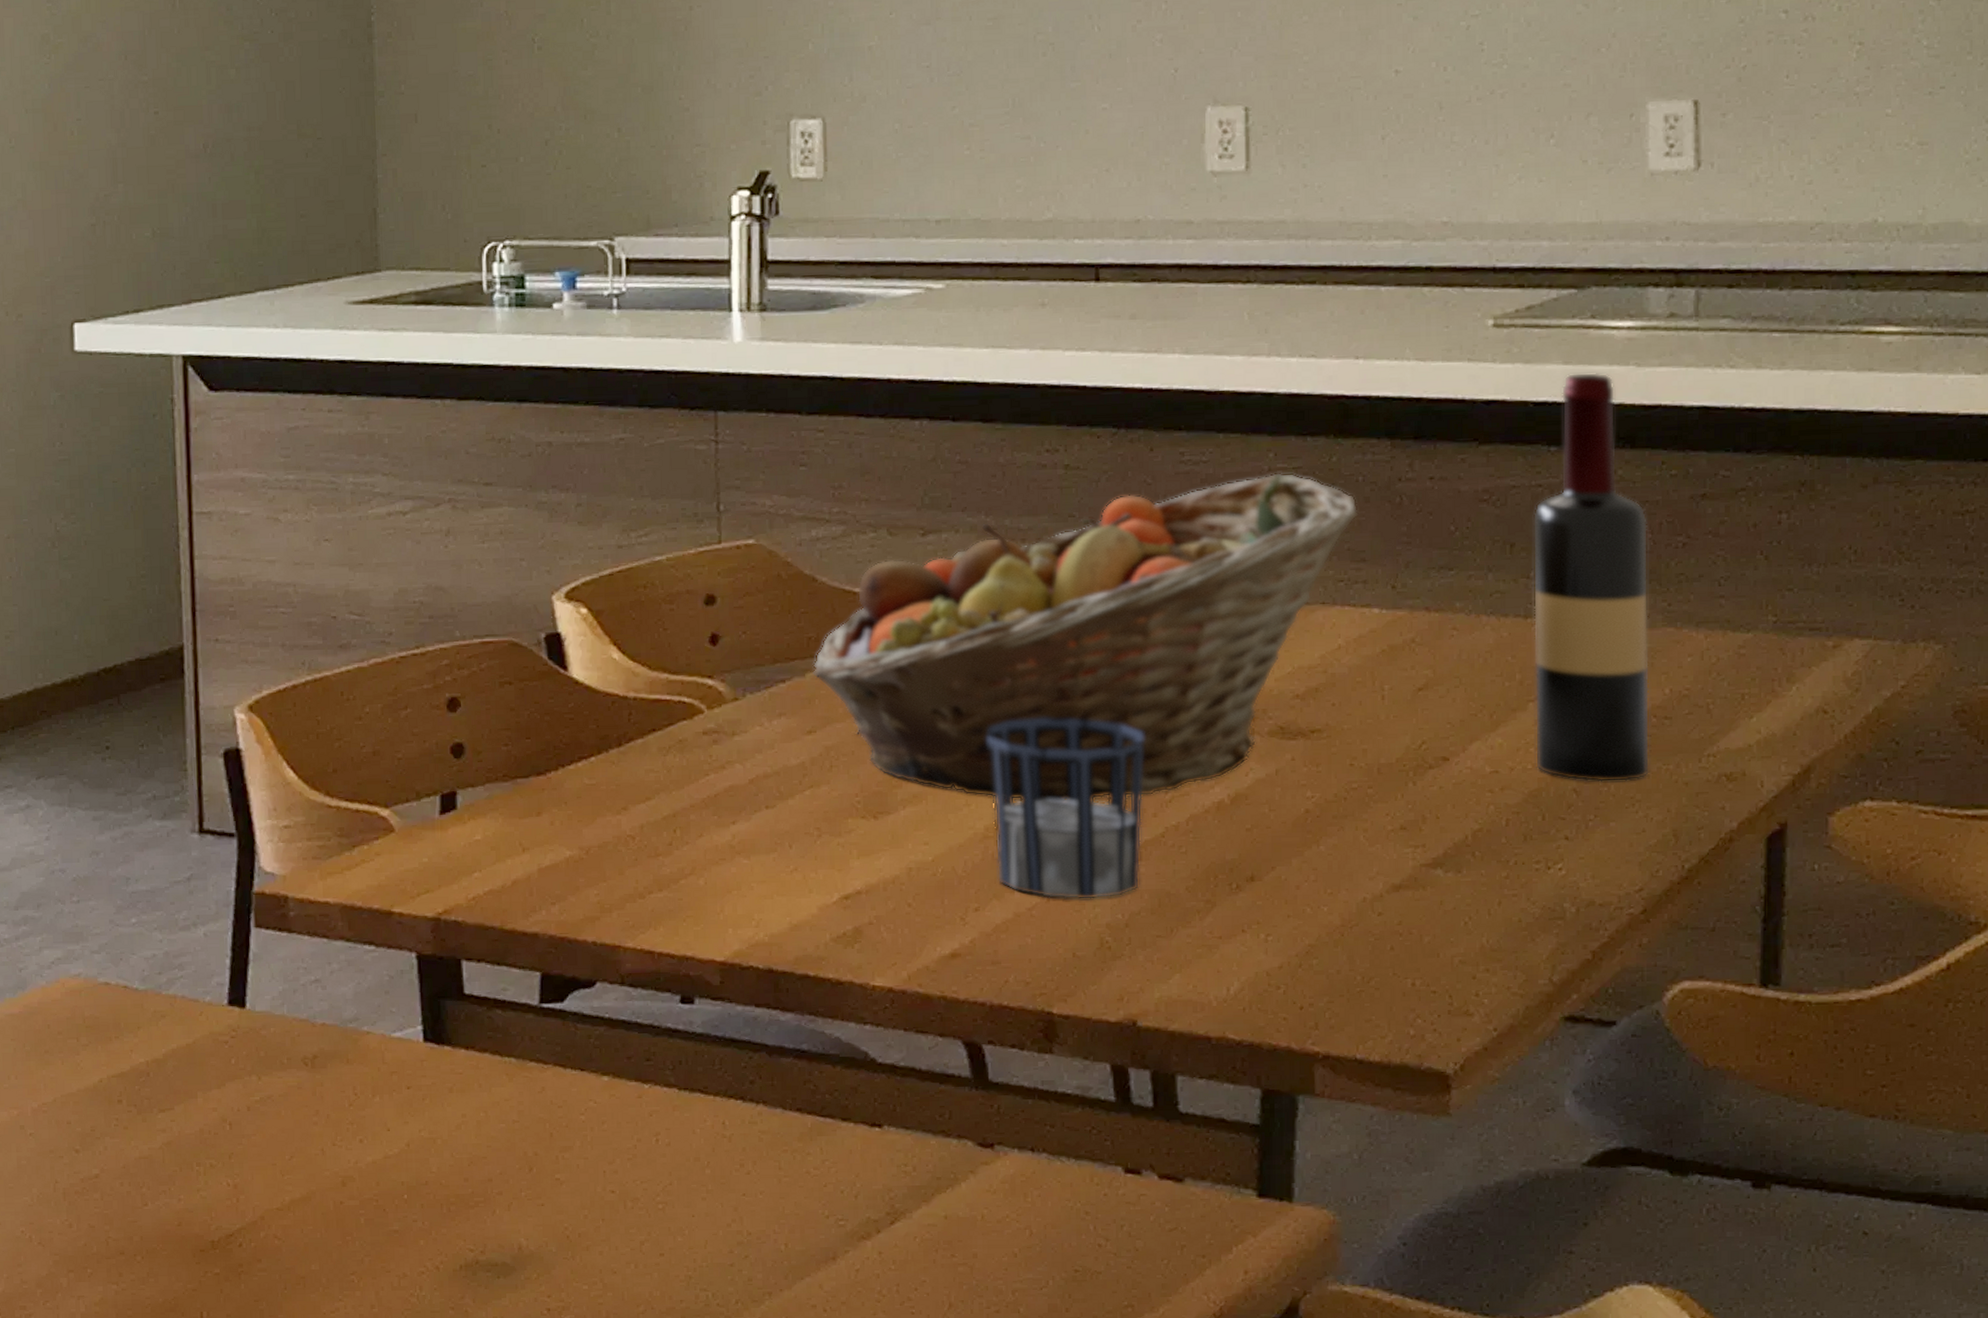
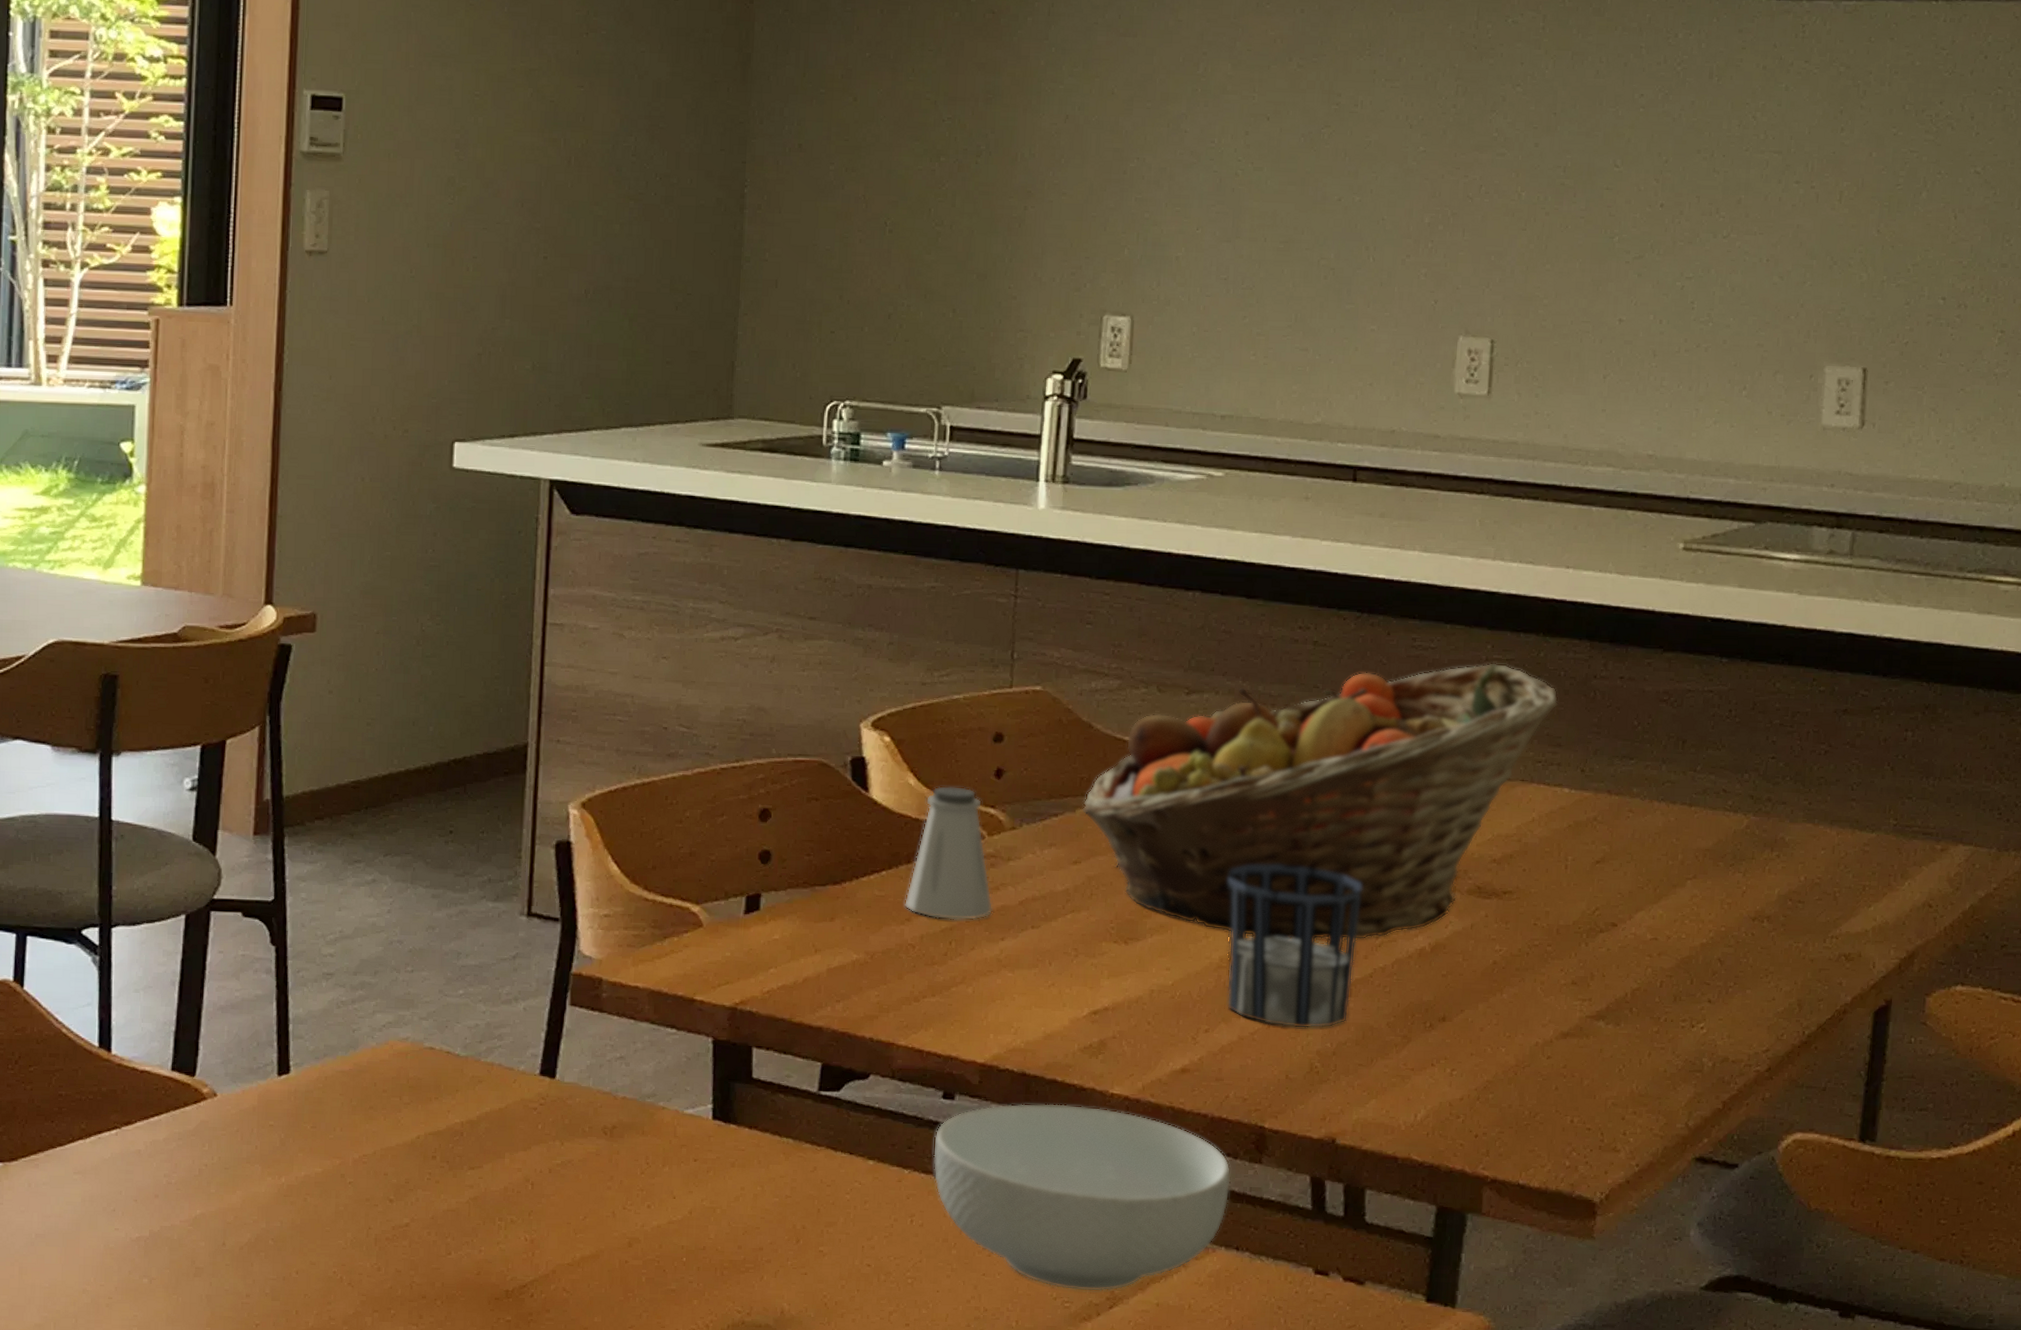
saltshaker: none [618,657,720,806] -> present [904,785,993,921]
cereal bowl: none [674,1001,1019,1207] -> present [932,1103,1231,1292]
wine bottle: present [1532,372,1650,783] -> none [1688,595,1798,956]

